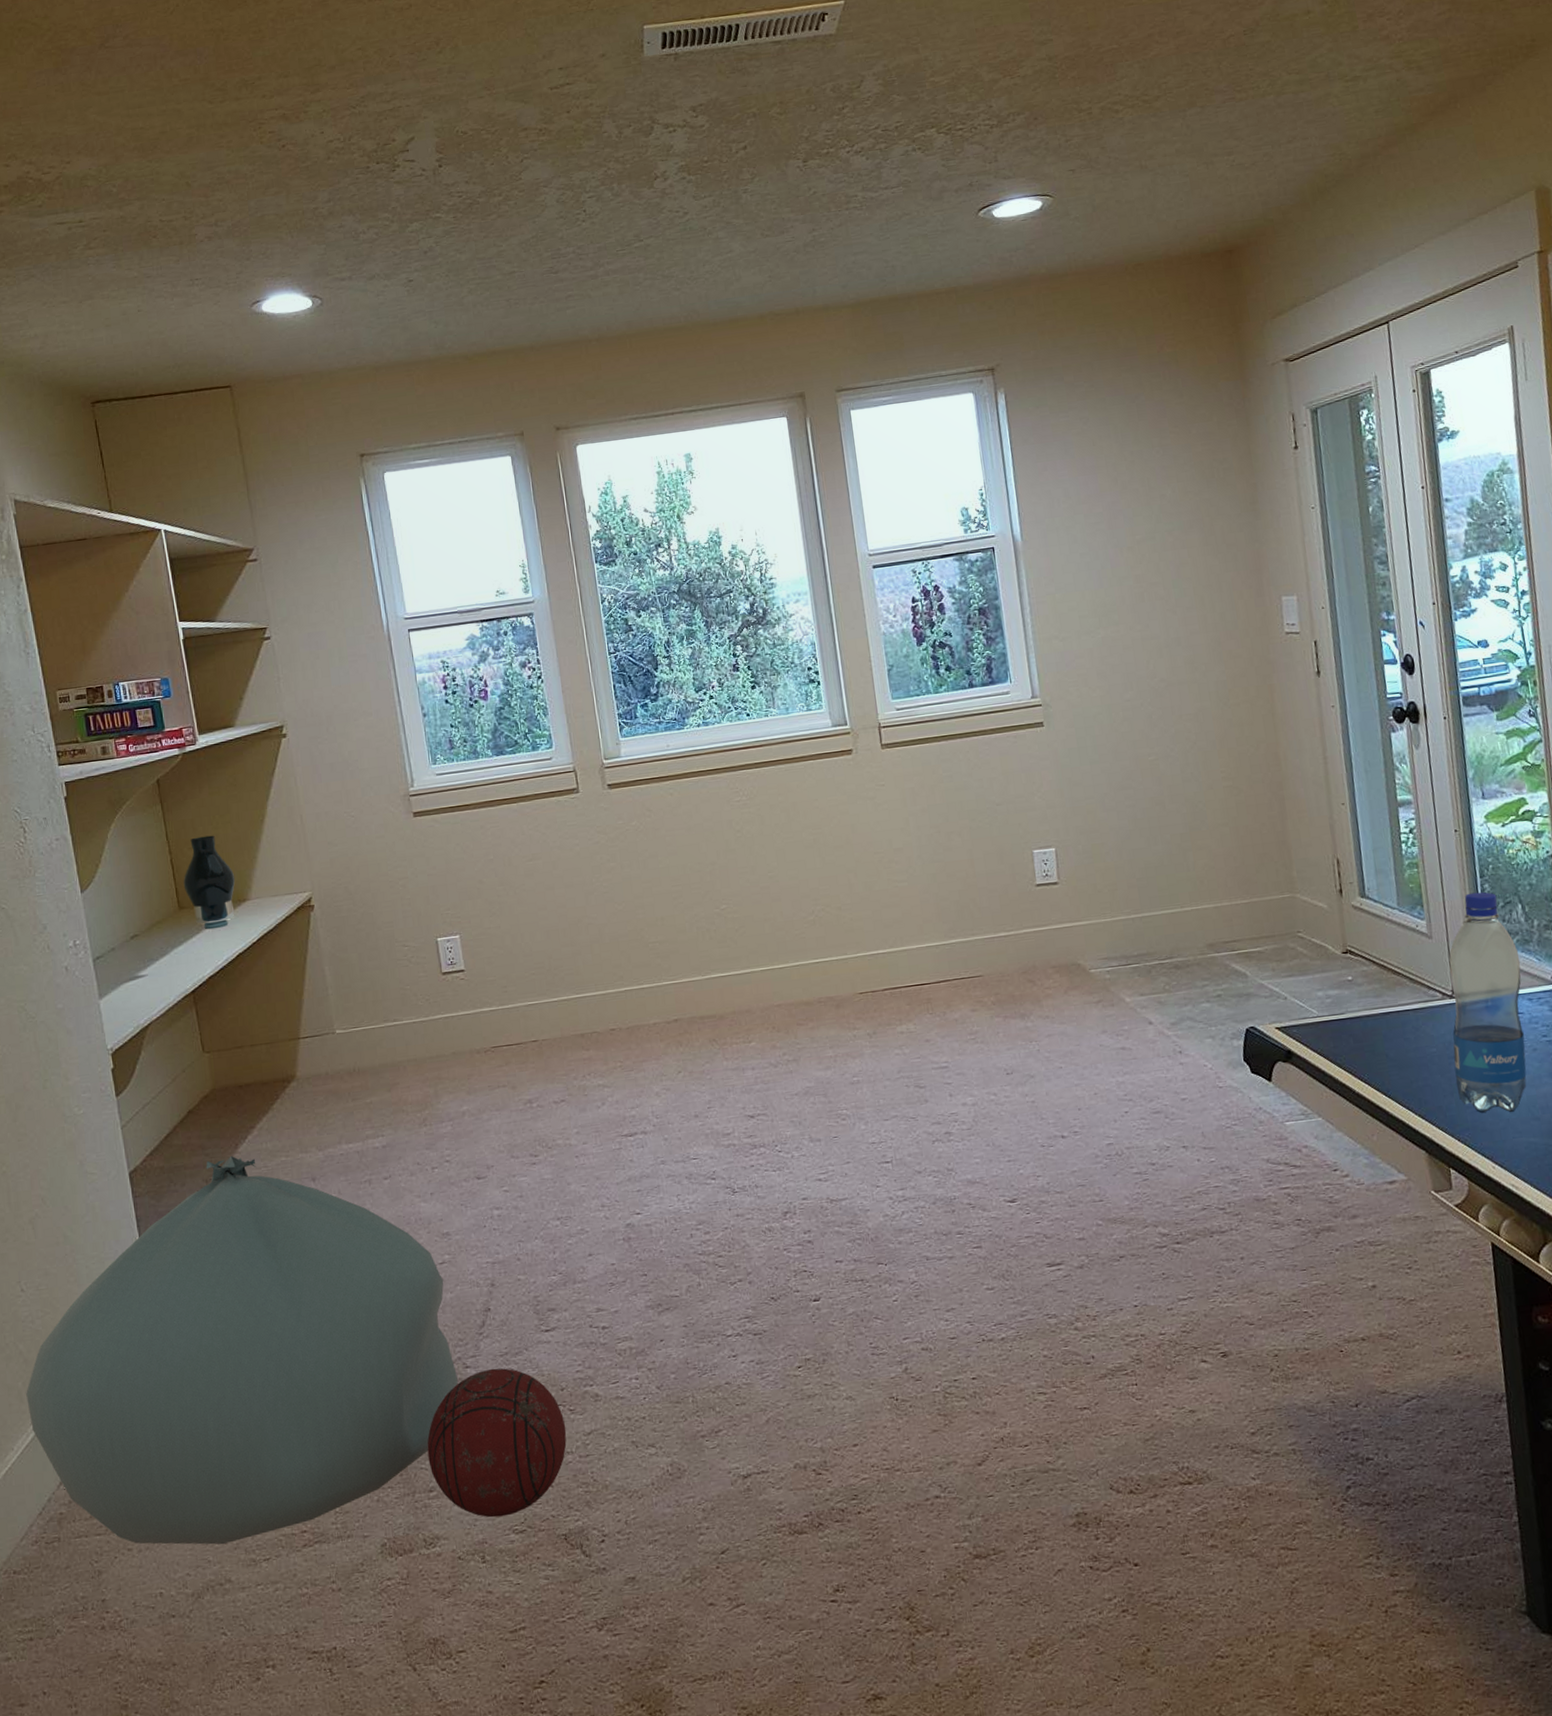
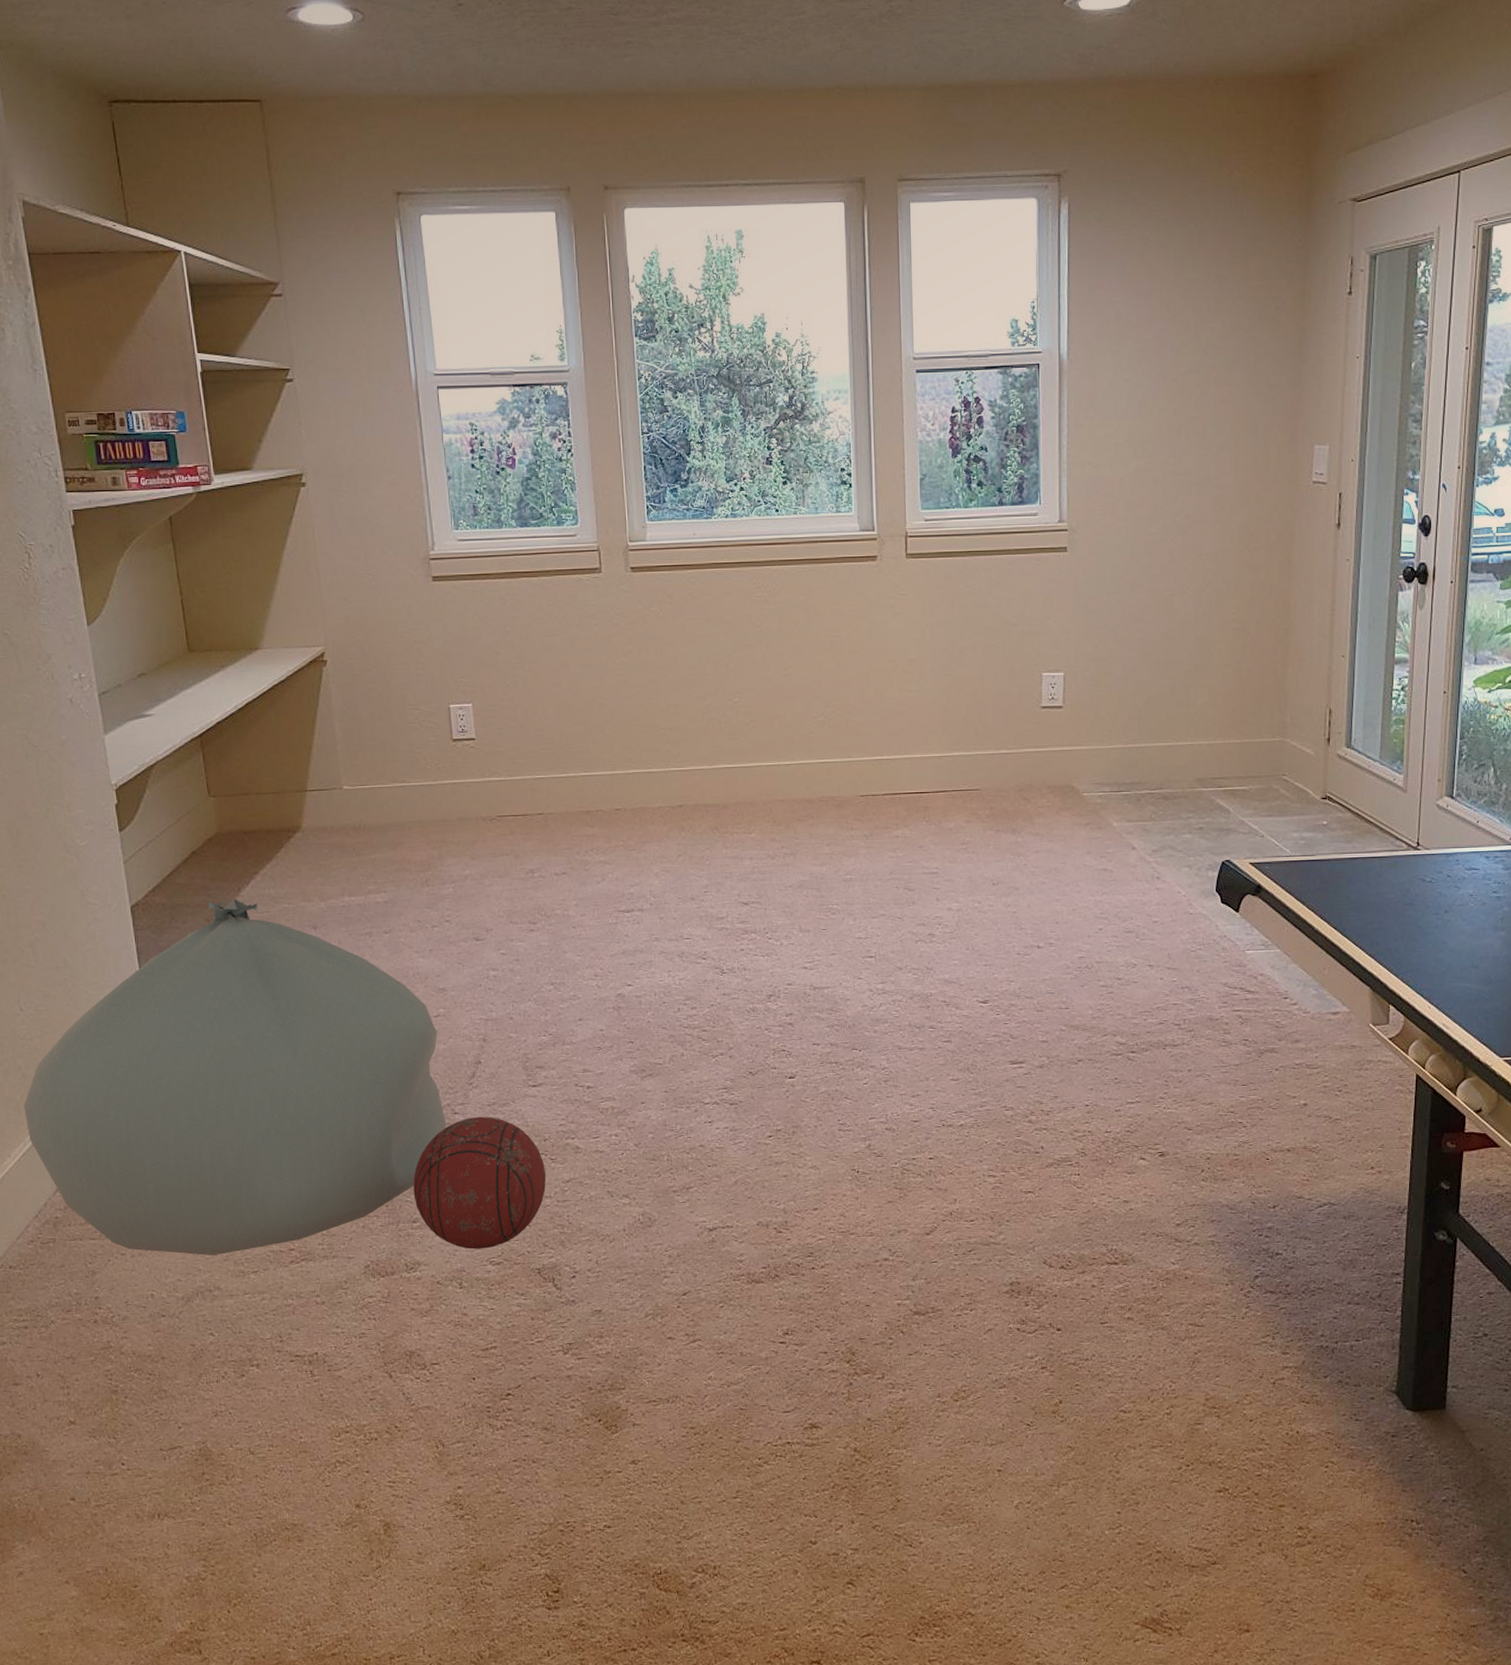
vase: present [183,835,236,930] -> none [193,580,248,675]
bottle: present [1449,892,1527,1113] -> none [1407,752,1483,959]

